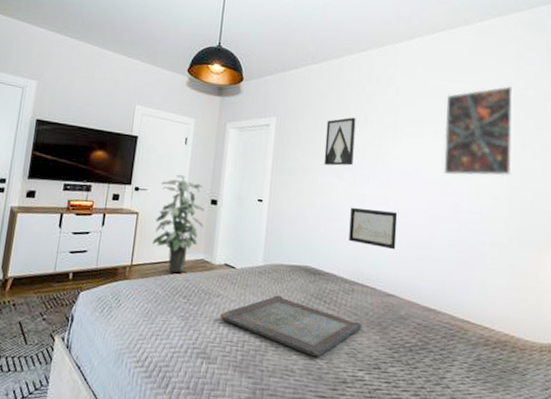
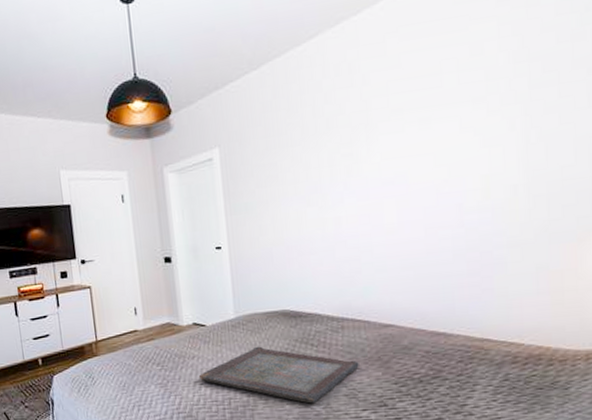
indoor plant: present [152,174,205,273] -> none [107,236,162,341]
wall art: present [324,117,356,166] -> none [280,125,320,193]
wall art: present [349,207,398,250] -> none [326,230,388,275]
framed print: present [443,86,515,176] -> none [432,34,533,172]

